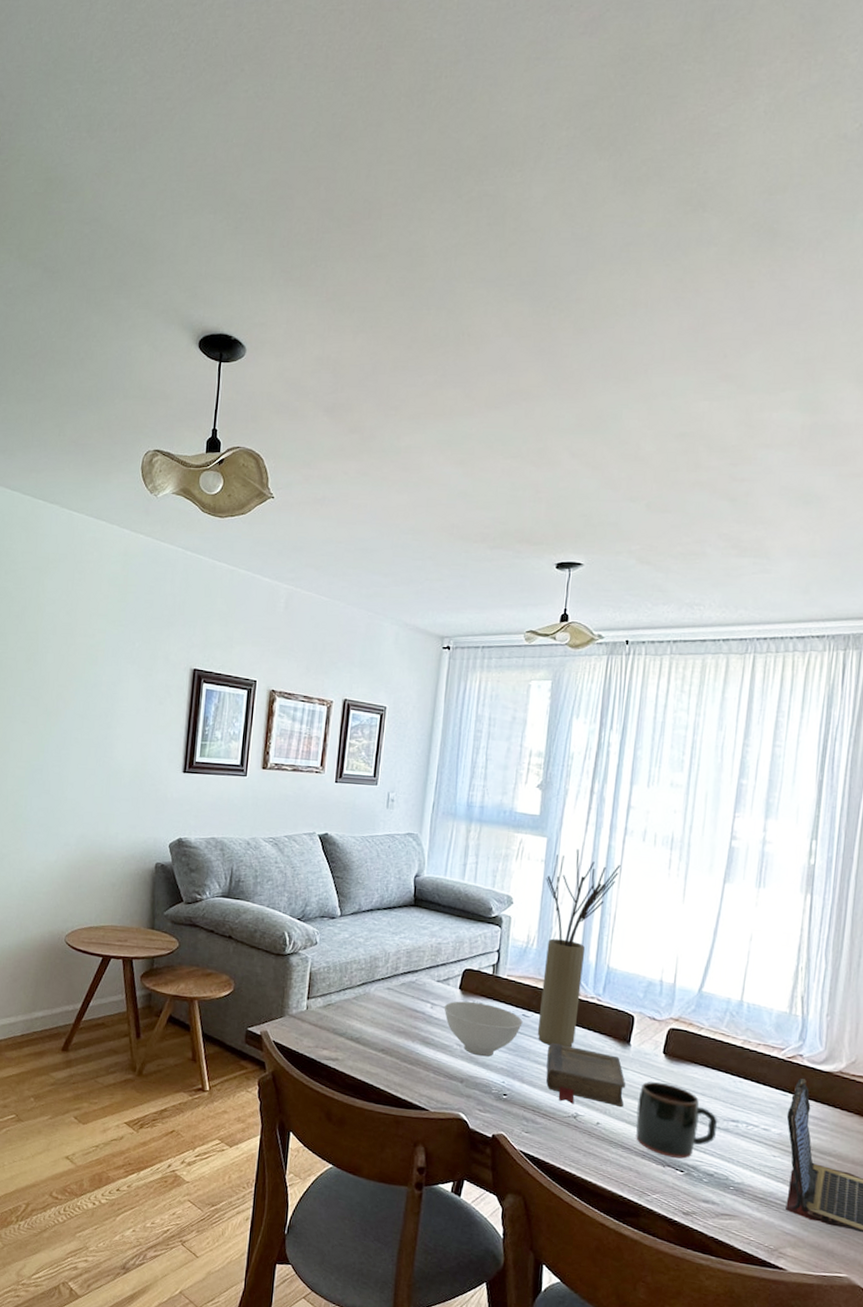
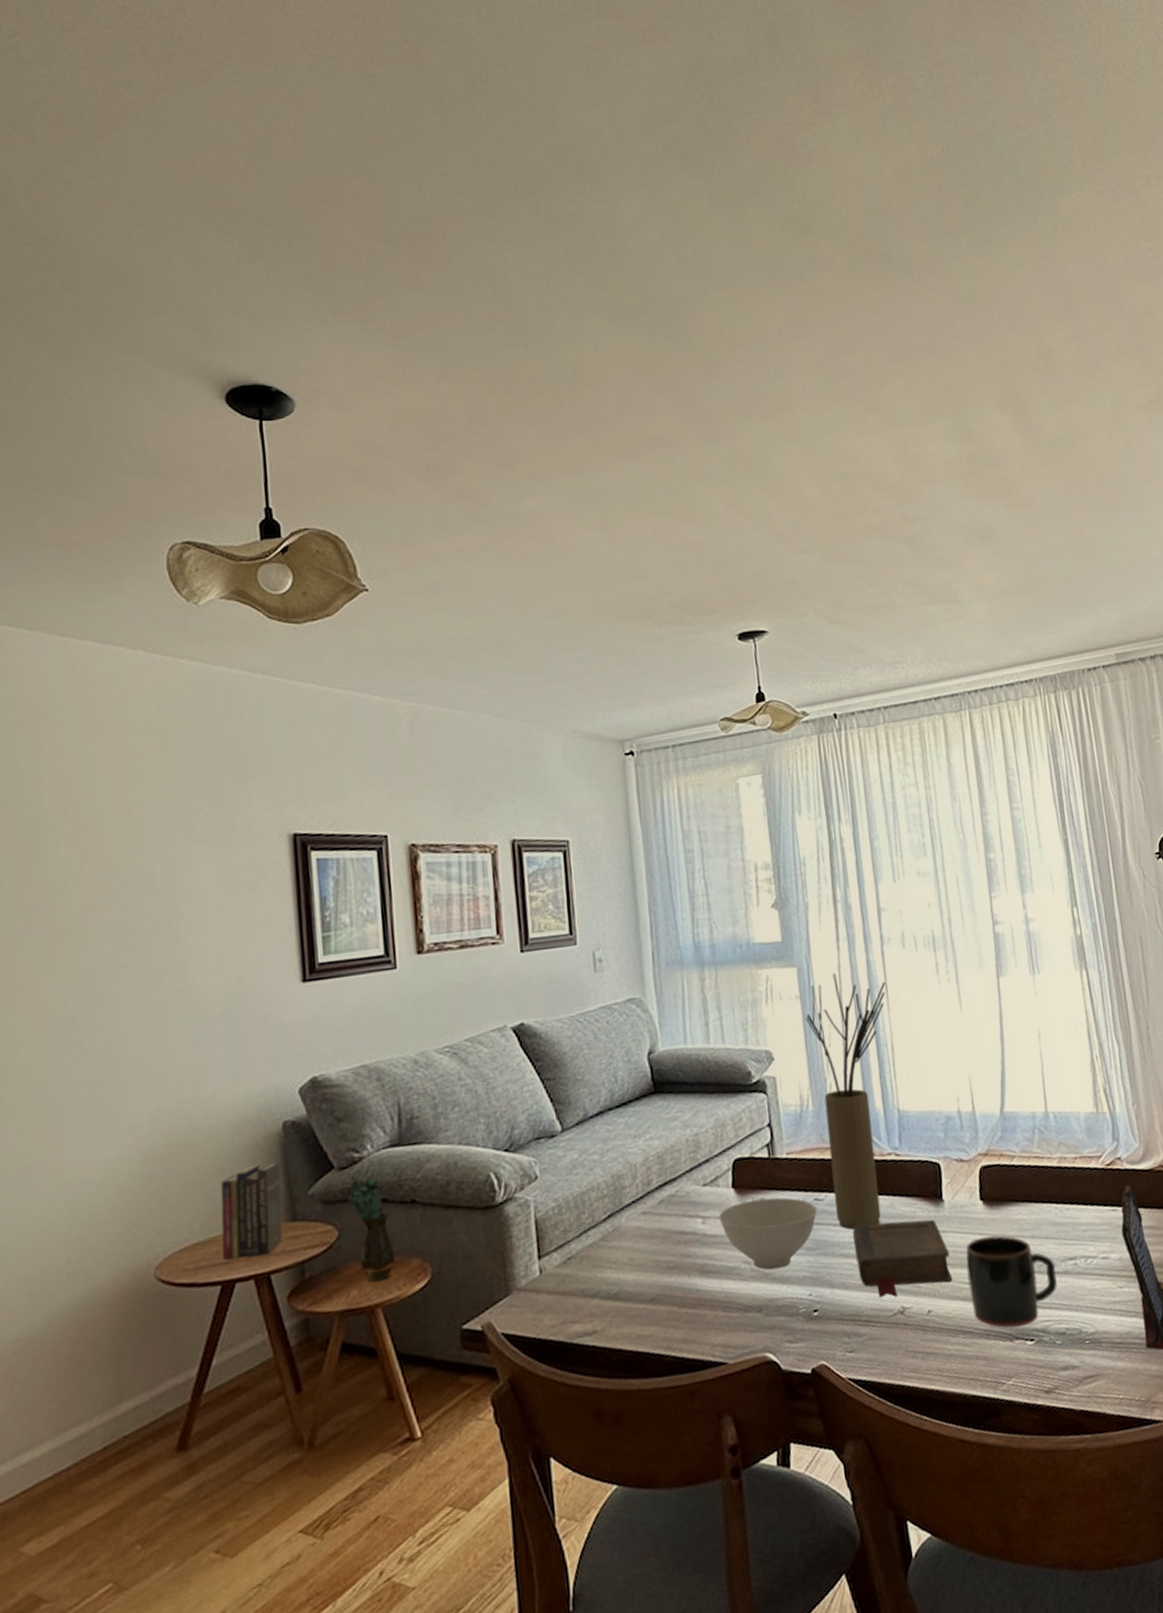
books: none [105,886,150,946] -> present [220,1161,283,1260]
vase: none [189,910,213,984] -> present [348,1175,395,1283]

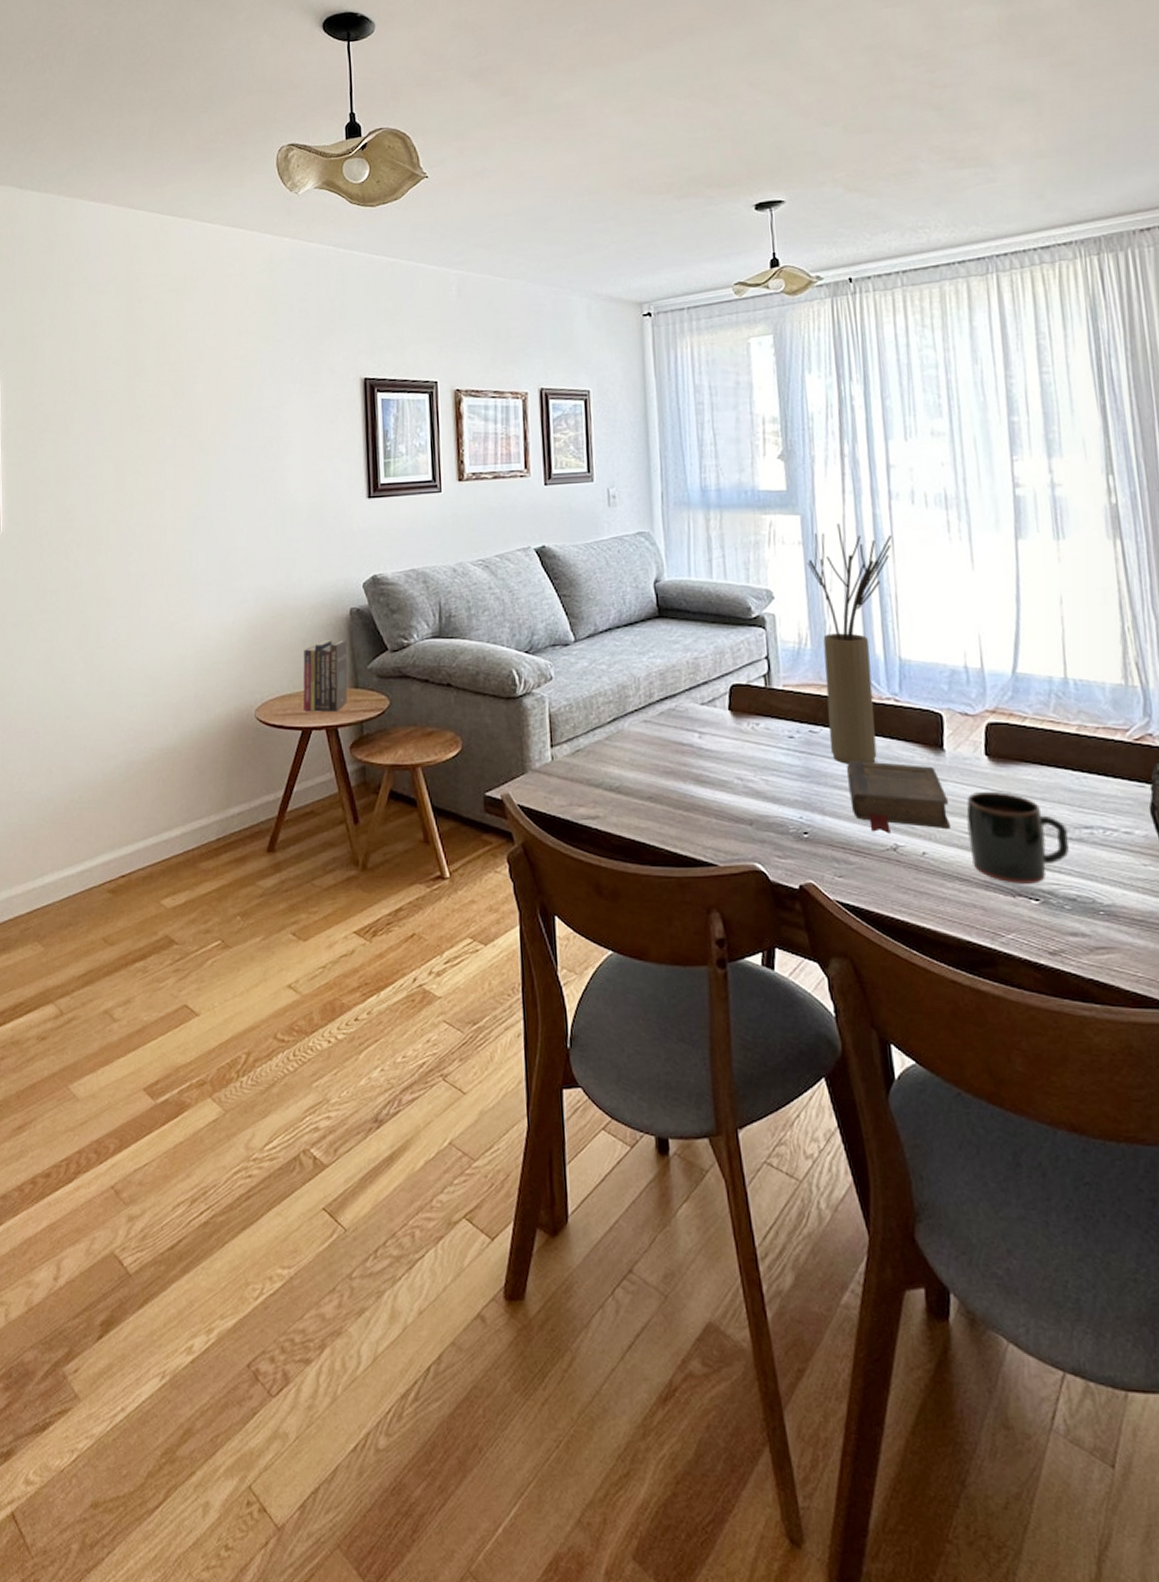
vase: present [348,1175,395,1283] -> none [398,658,433,746]
bowl: present [718,1197,817,1270] -> none [714,723,811,789]

